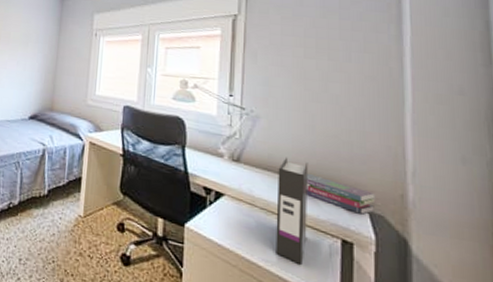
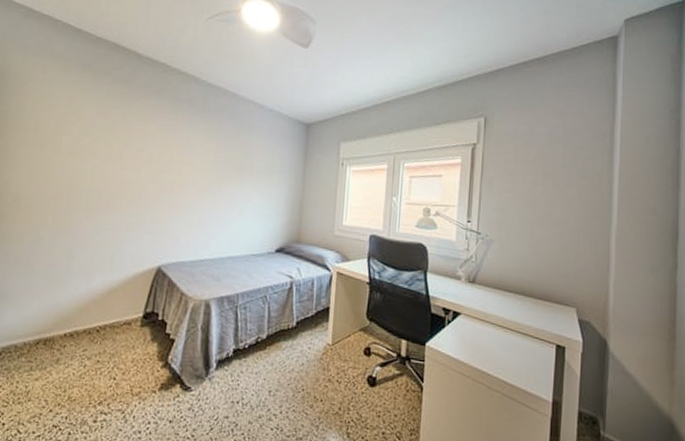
binder: present [276,157,309,265] -> none [503,276,533,369]
books: present [306,174,376,215] -> none [529,290,585,322]

